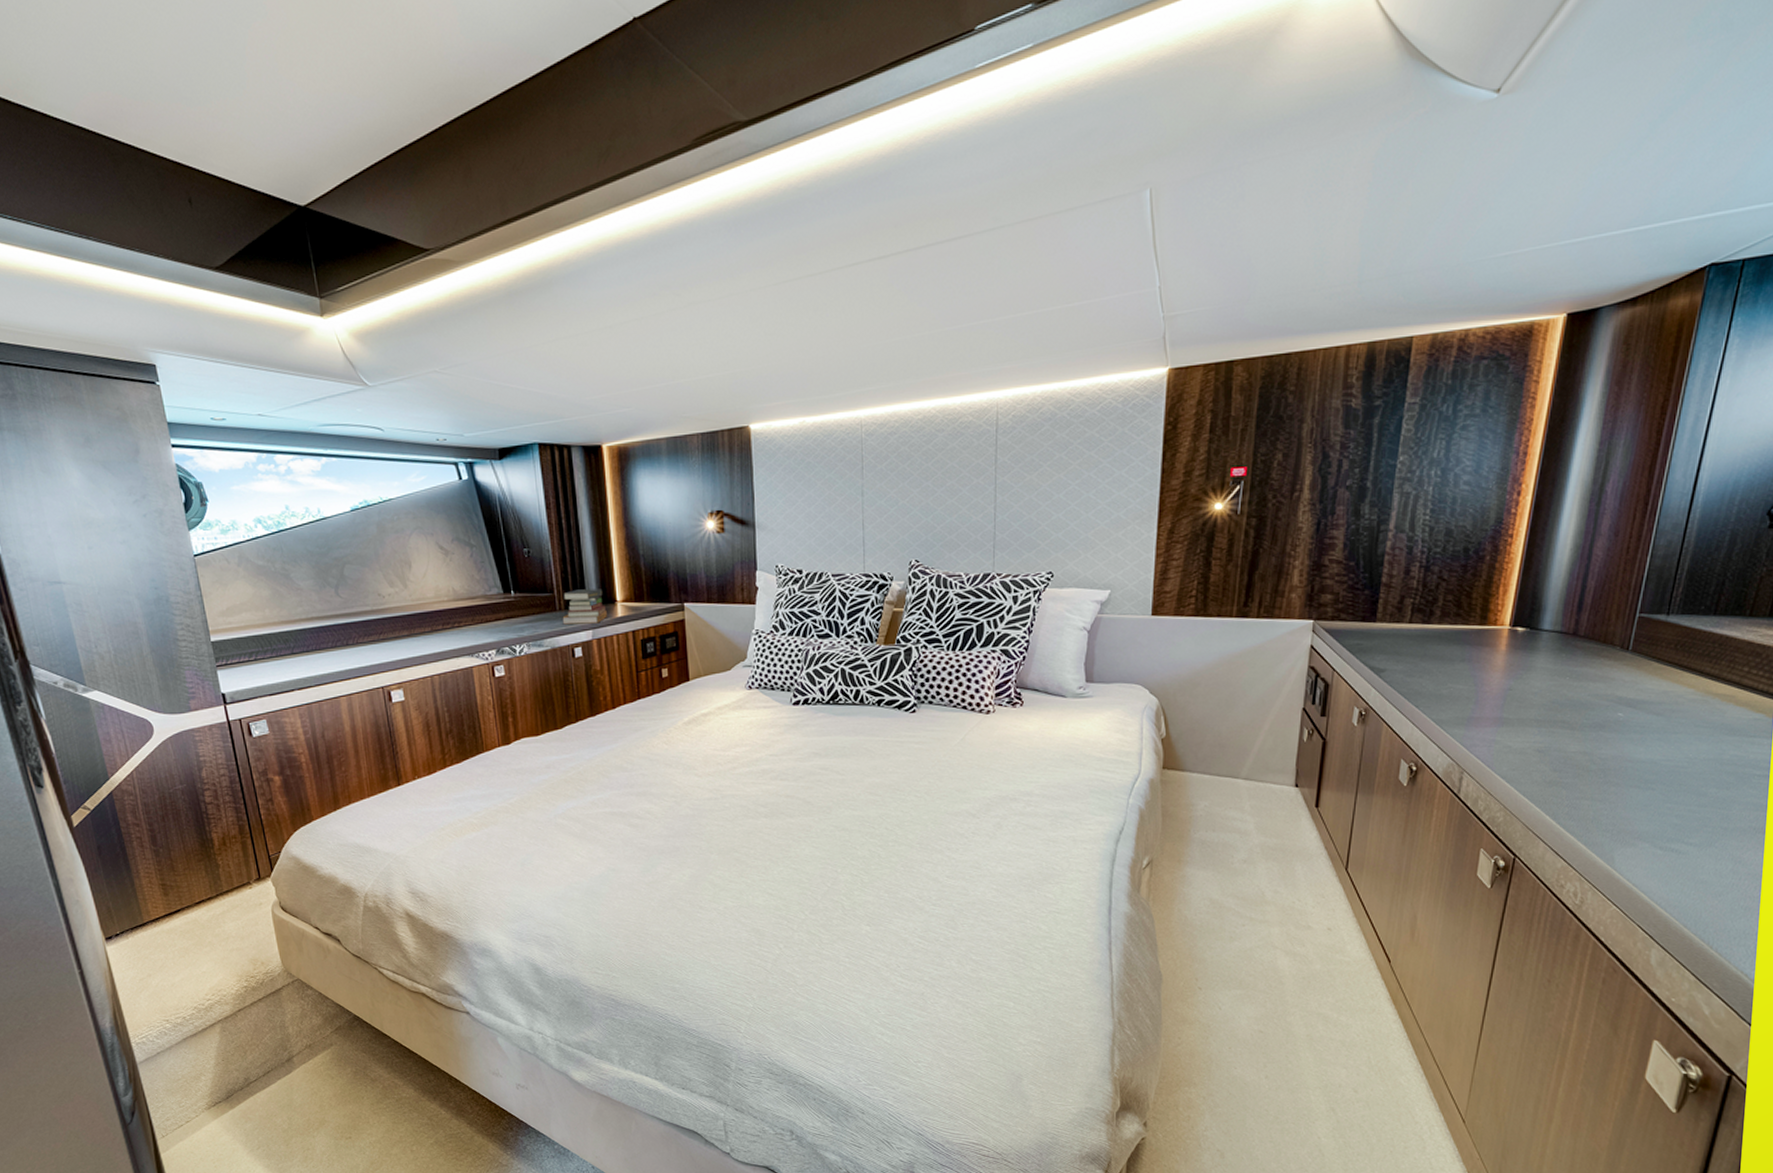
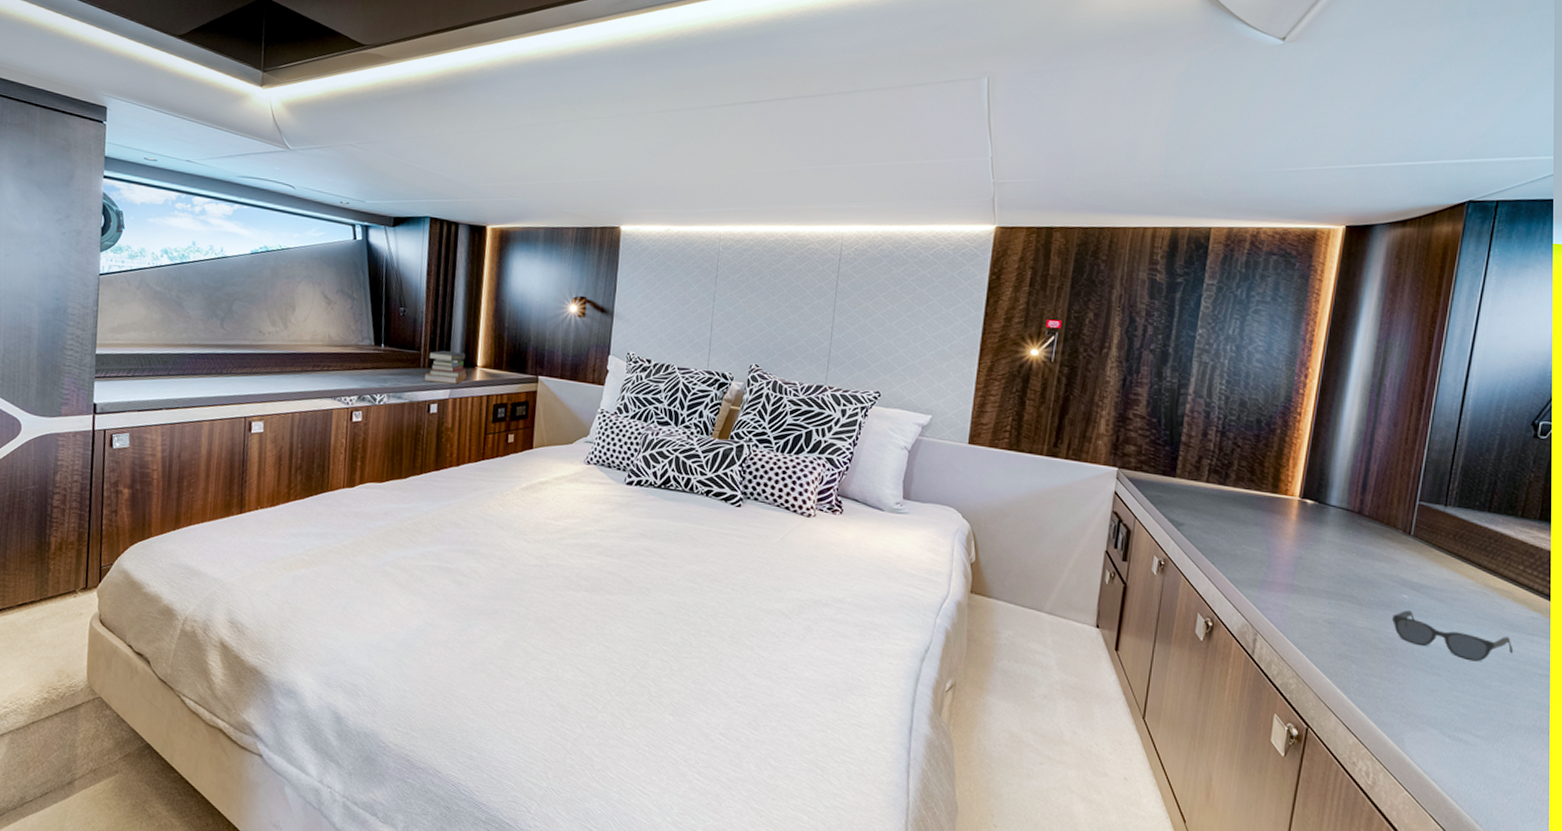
sunglasses: none [1606,729,1733,771] -> present [1392,610,1514,662]

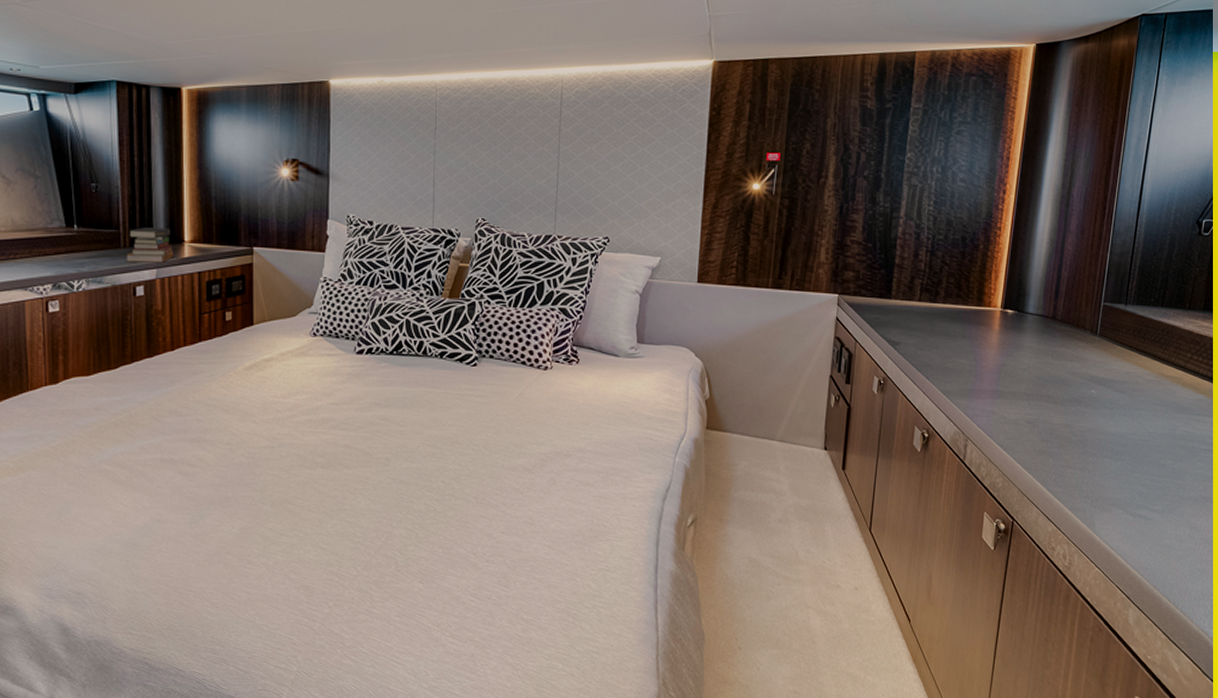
sunglasses: present [1392,610,1514,662] -> none [1083,404,1183,444]

